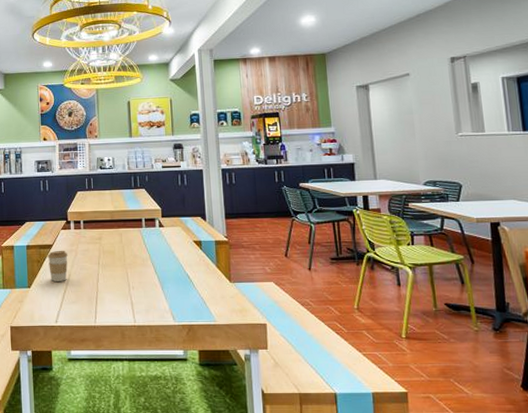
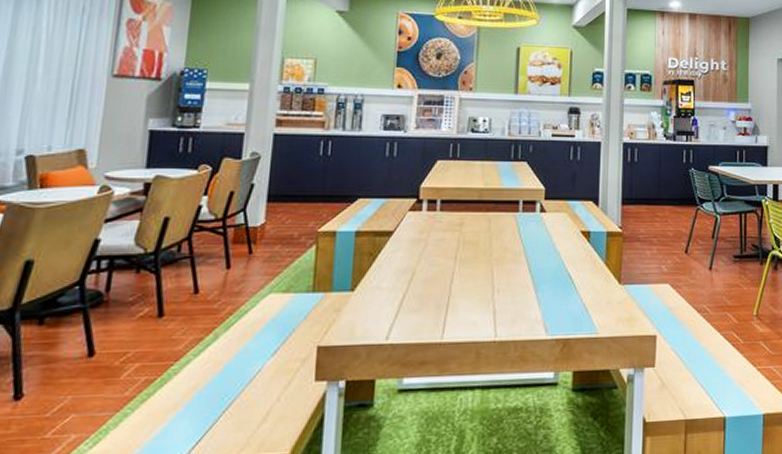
coffee cup: present [47,250,68,282] -> none [384,239,414,282]

